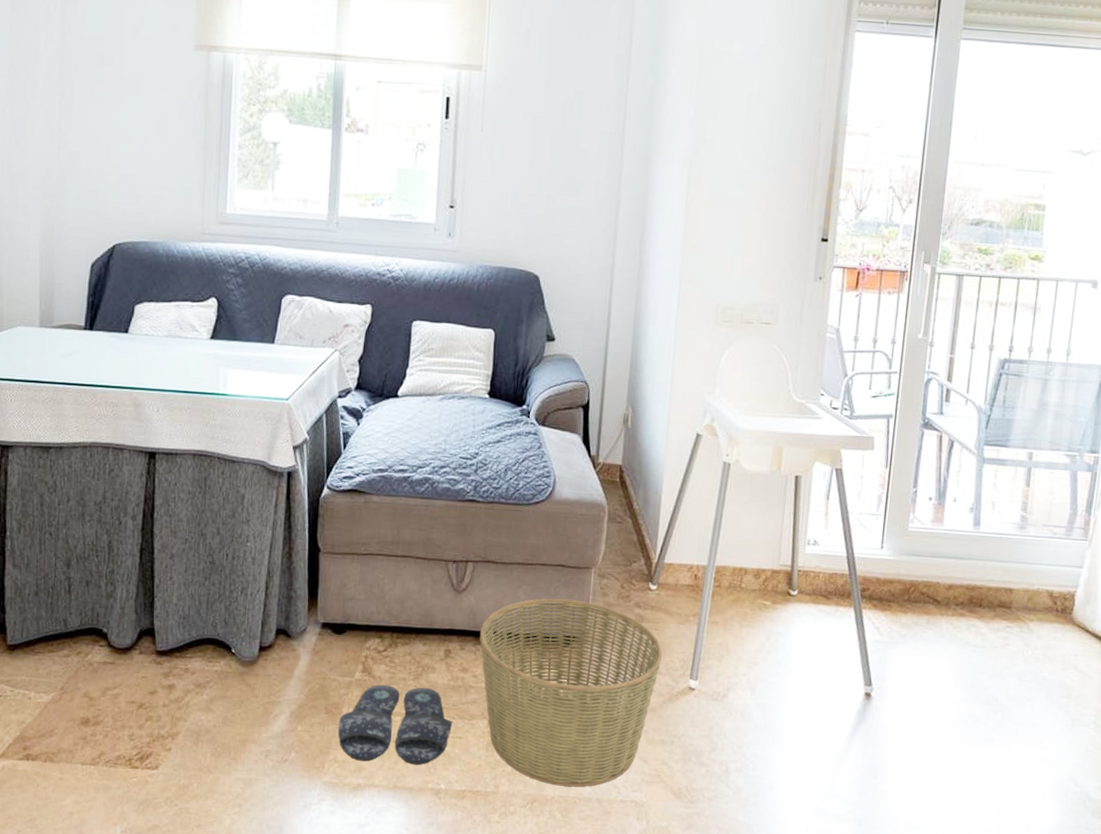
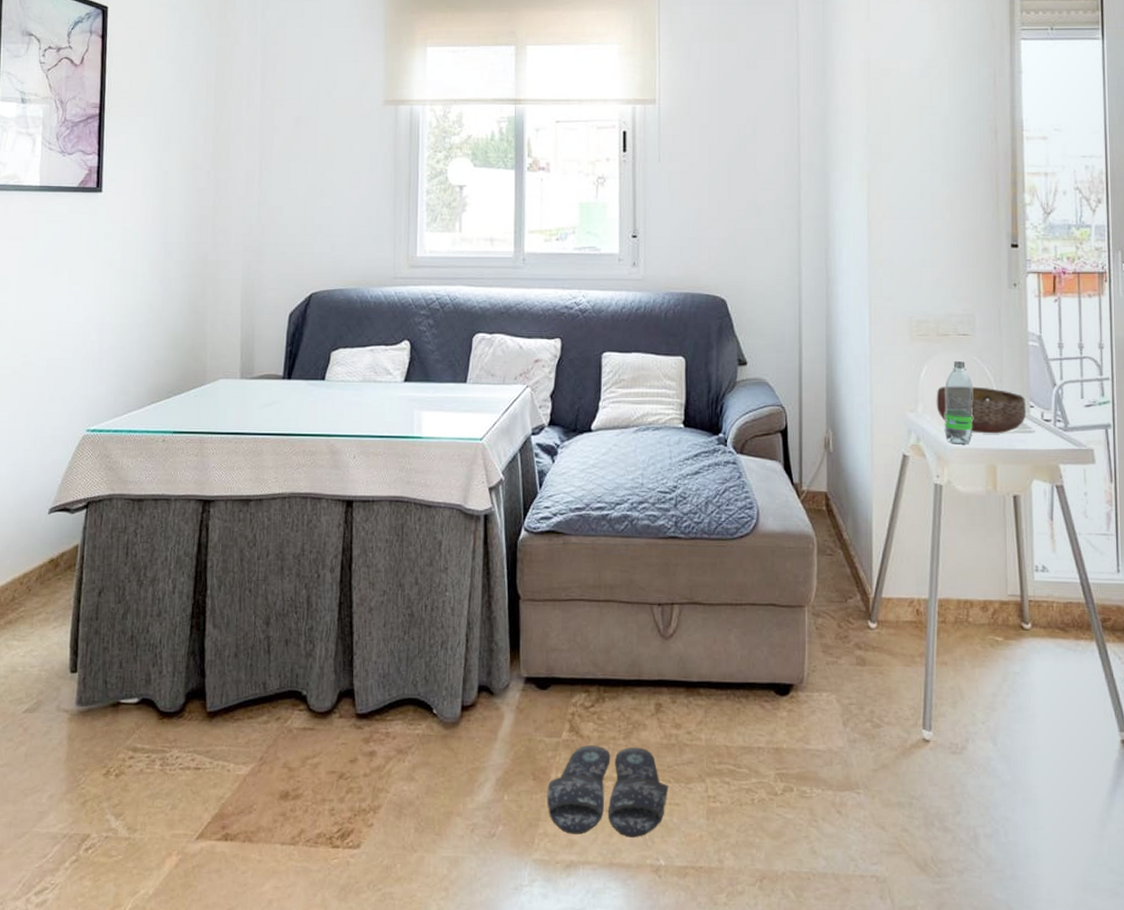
basket: present [479,598,663,787] -> none [691,641,890,861]
bowl: none [733,371,817,418] -> present [936,386,1026,433]
bottle: none [738,347,770,427] -> present [944,360,974,445]

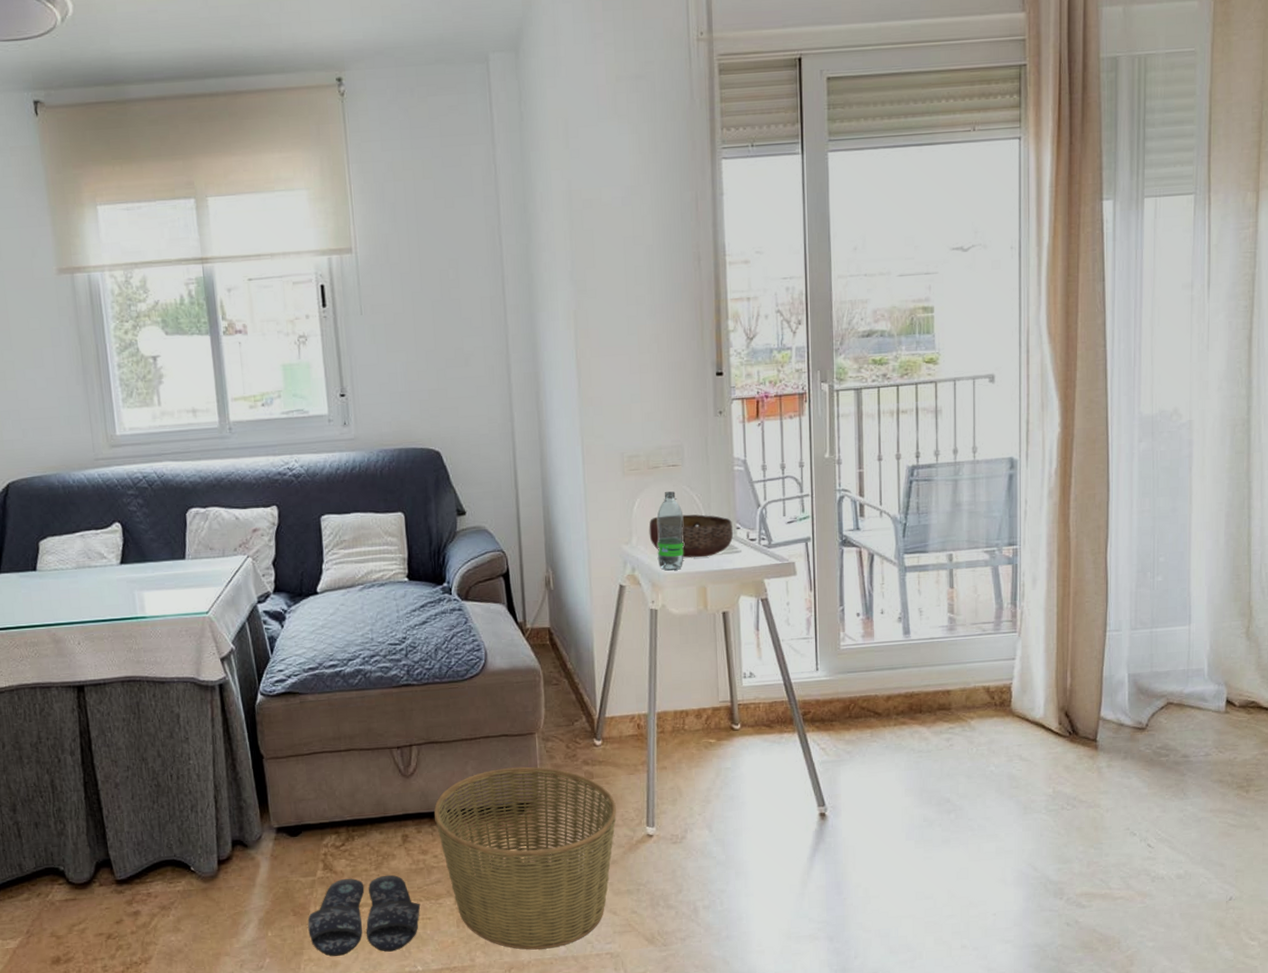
basket: none [691,641,890,861] -> present [433,766,617,950]

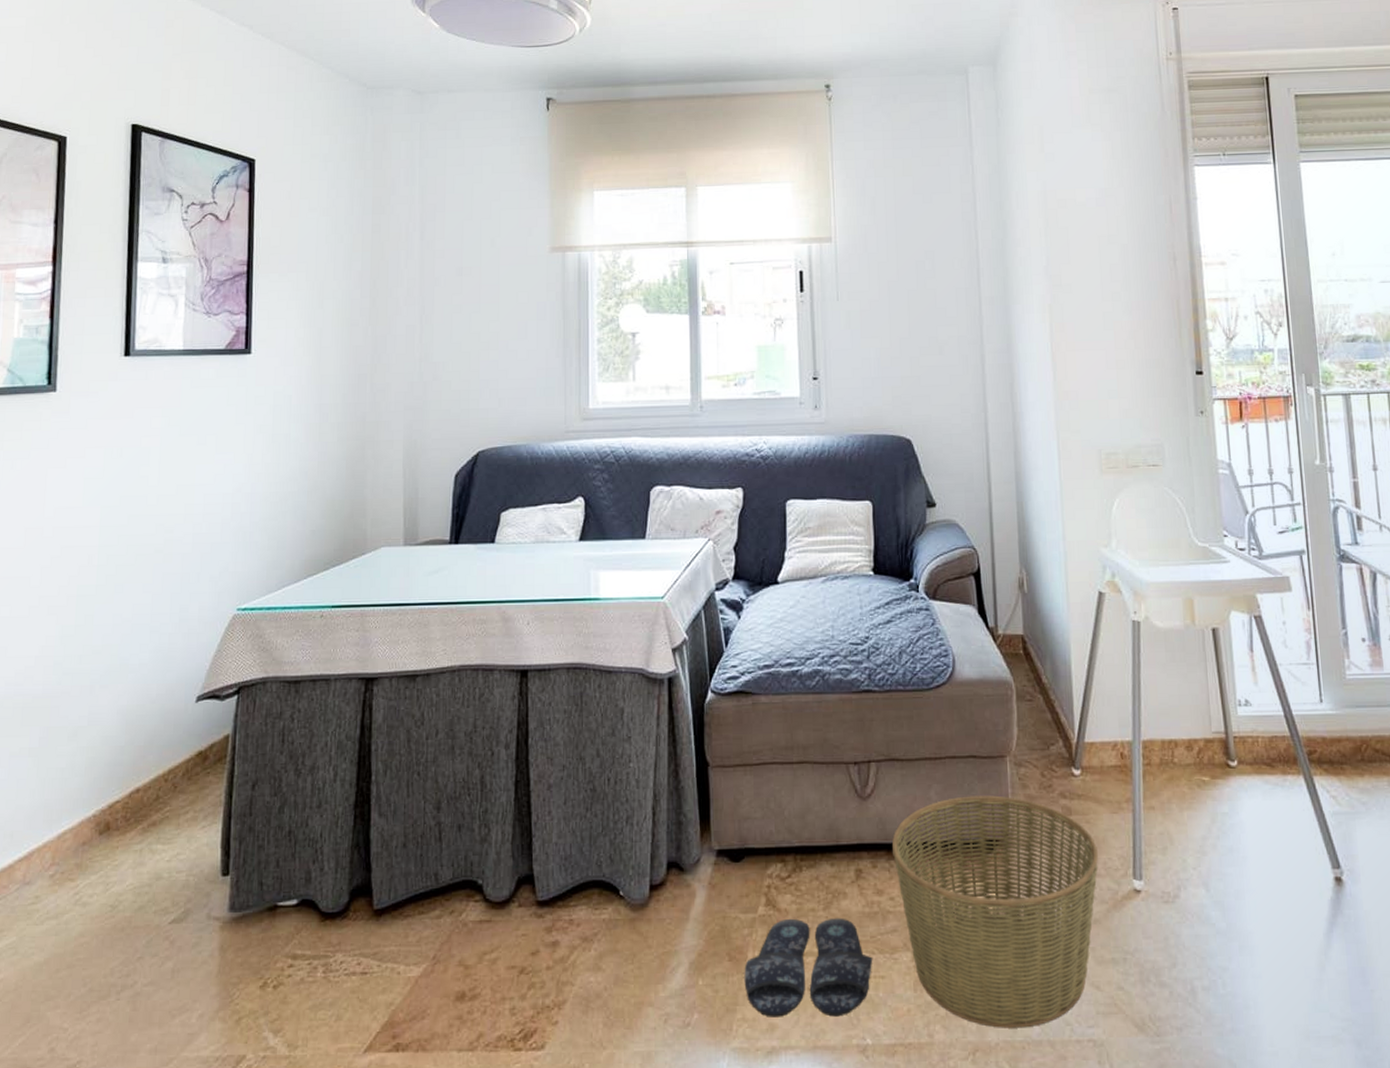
bowl: present [649,514,733,558] -> none [1129,518,1220,565]
bottle: present [657,491,684,571] -> none [1137,492,1168,579]

